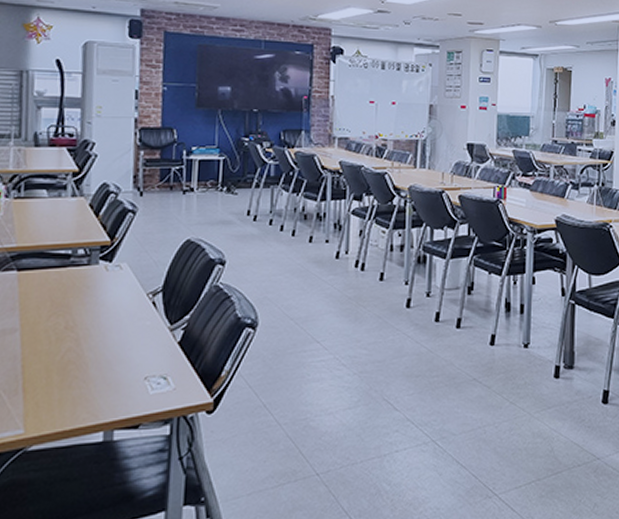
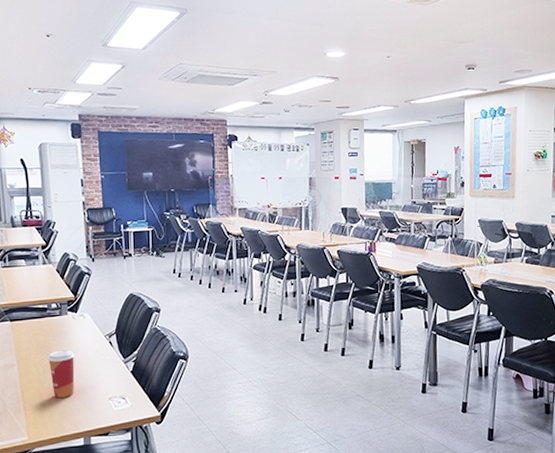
paper cup: none [64,311,103,377] -> present [47,350,75,399]

